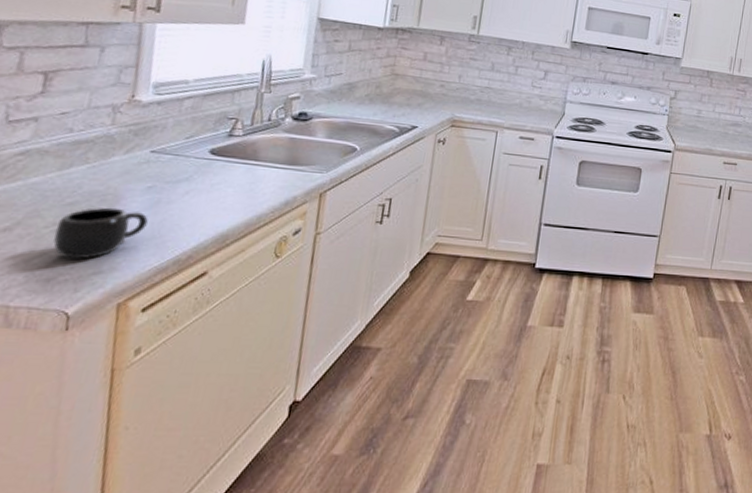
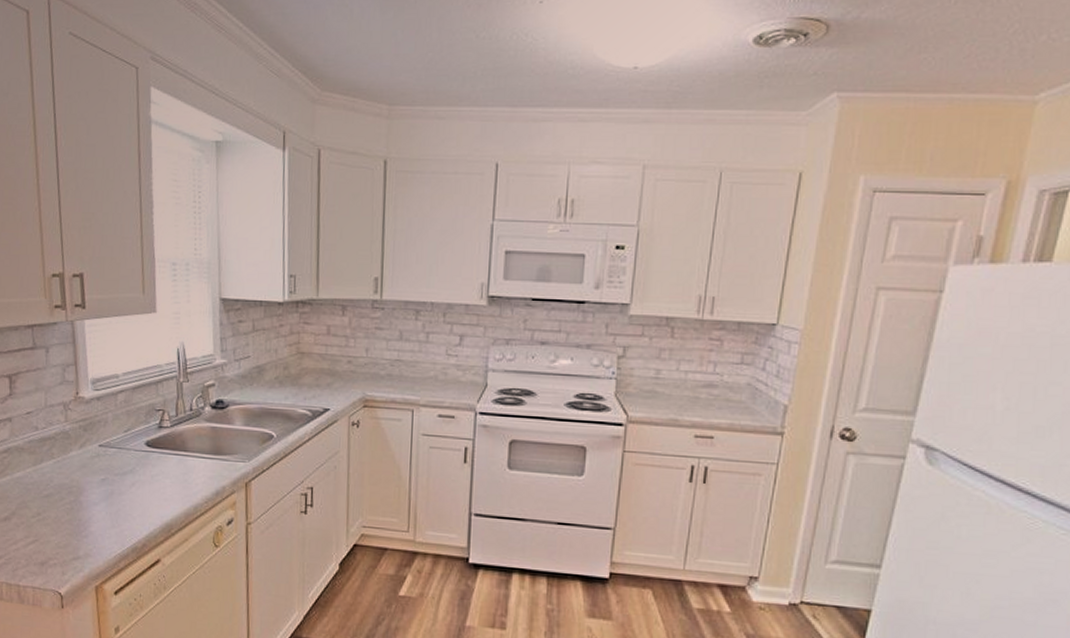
mug: present [53,207,148,261] -> none [40,498,107,547]

